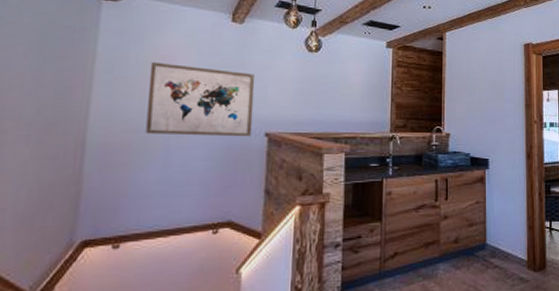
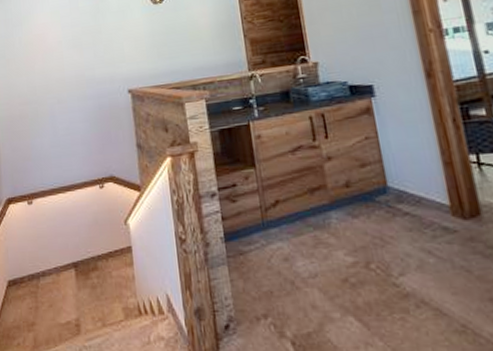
wall art: present [145,61,255,137] -> none [30,36,117,104]

